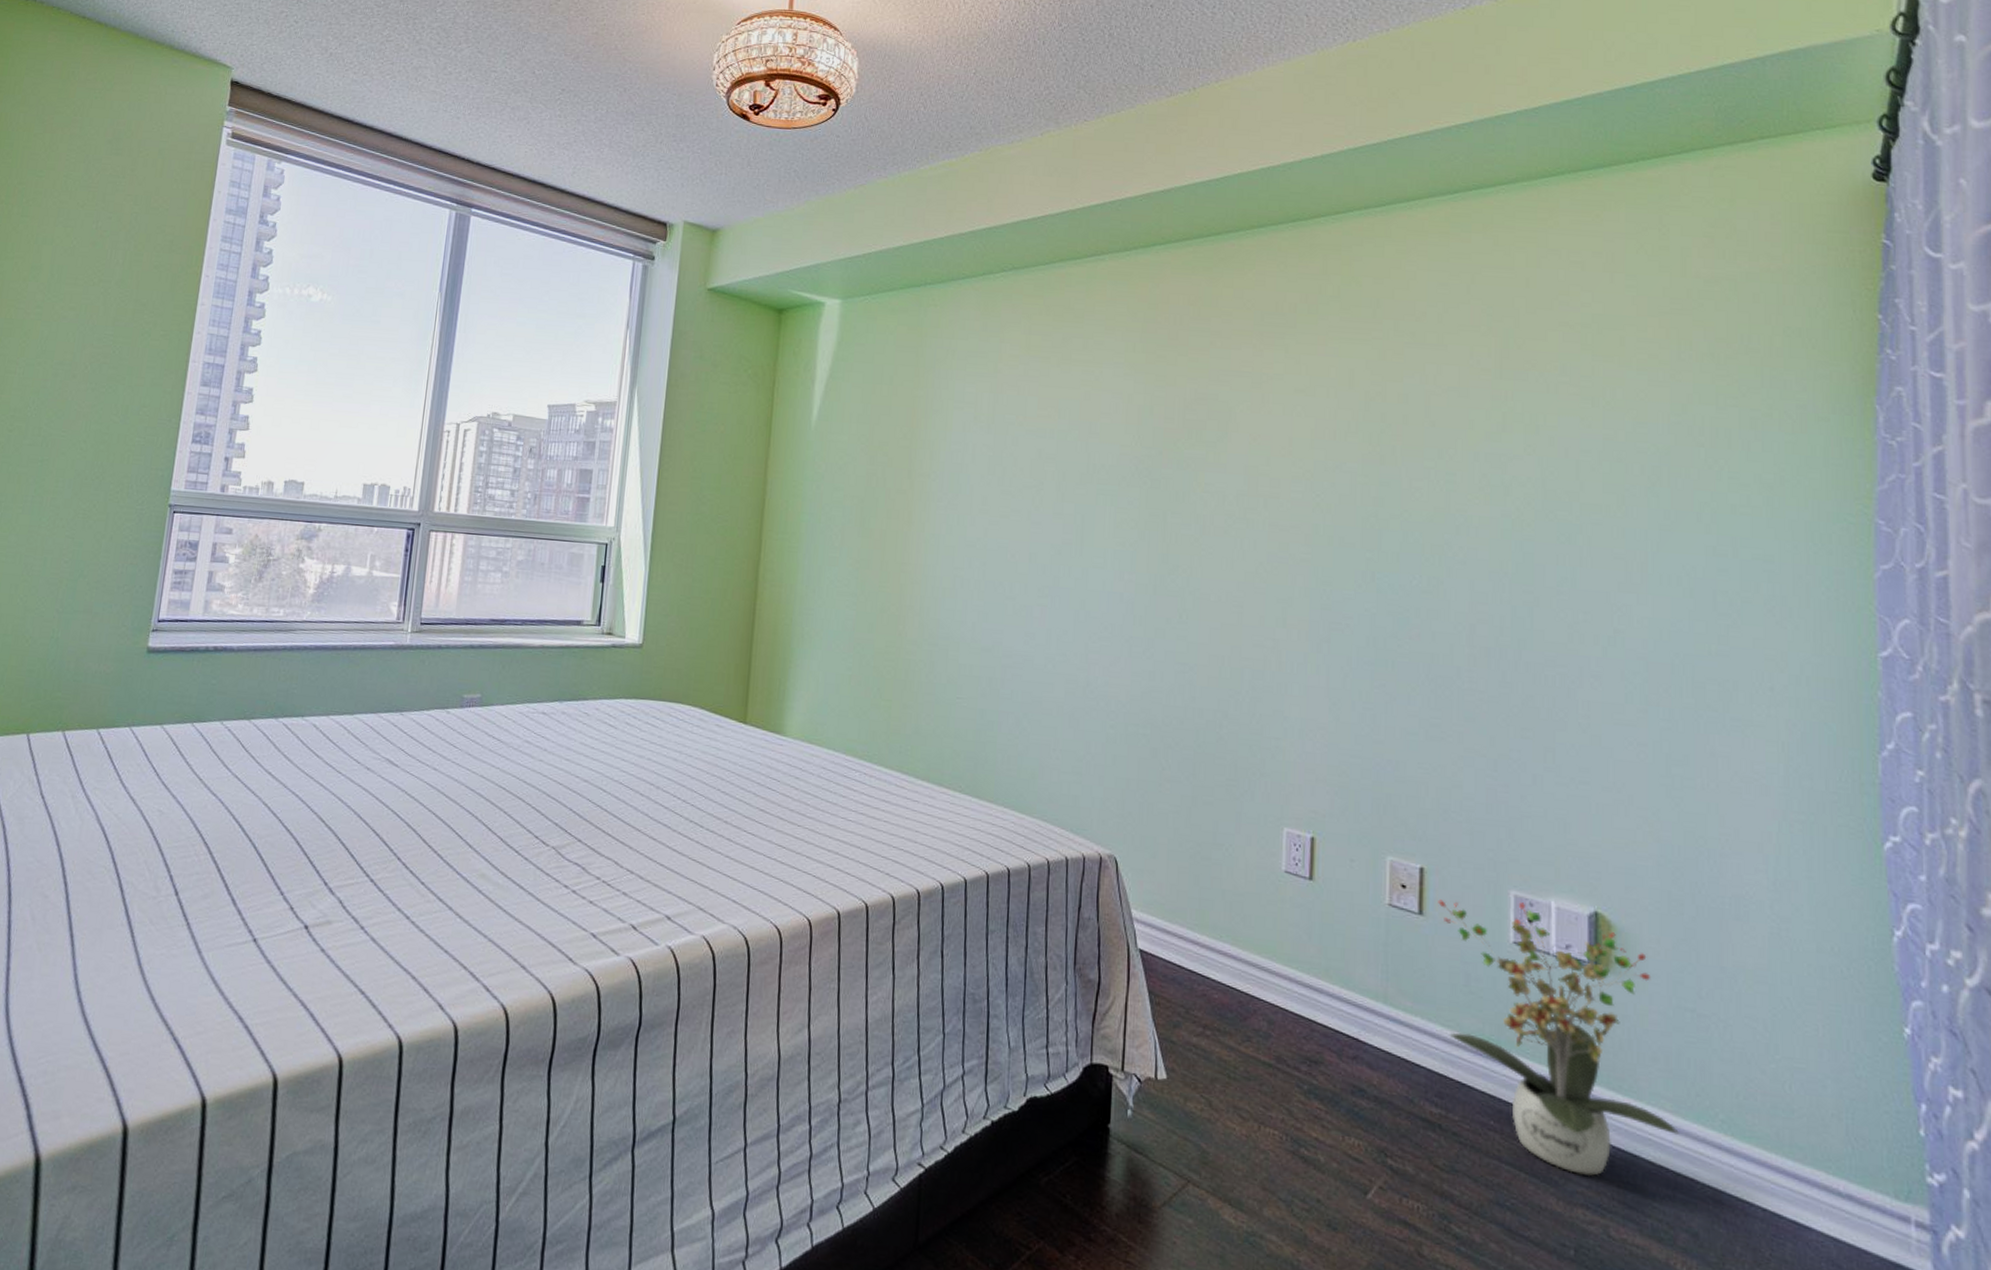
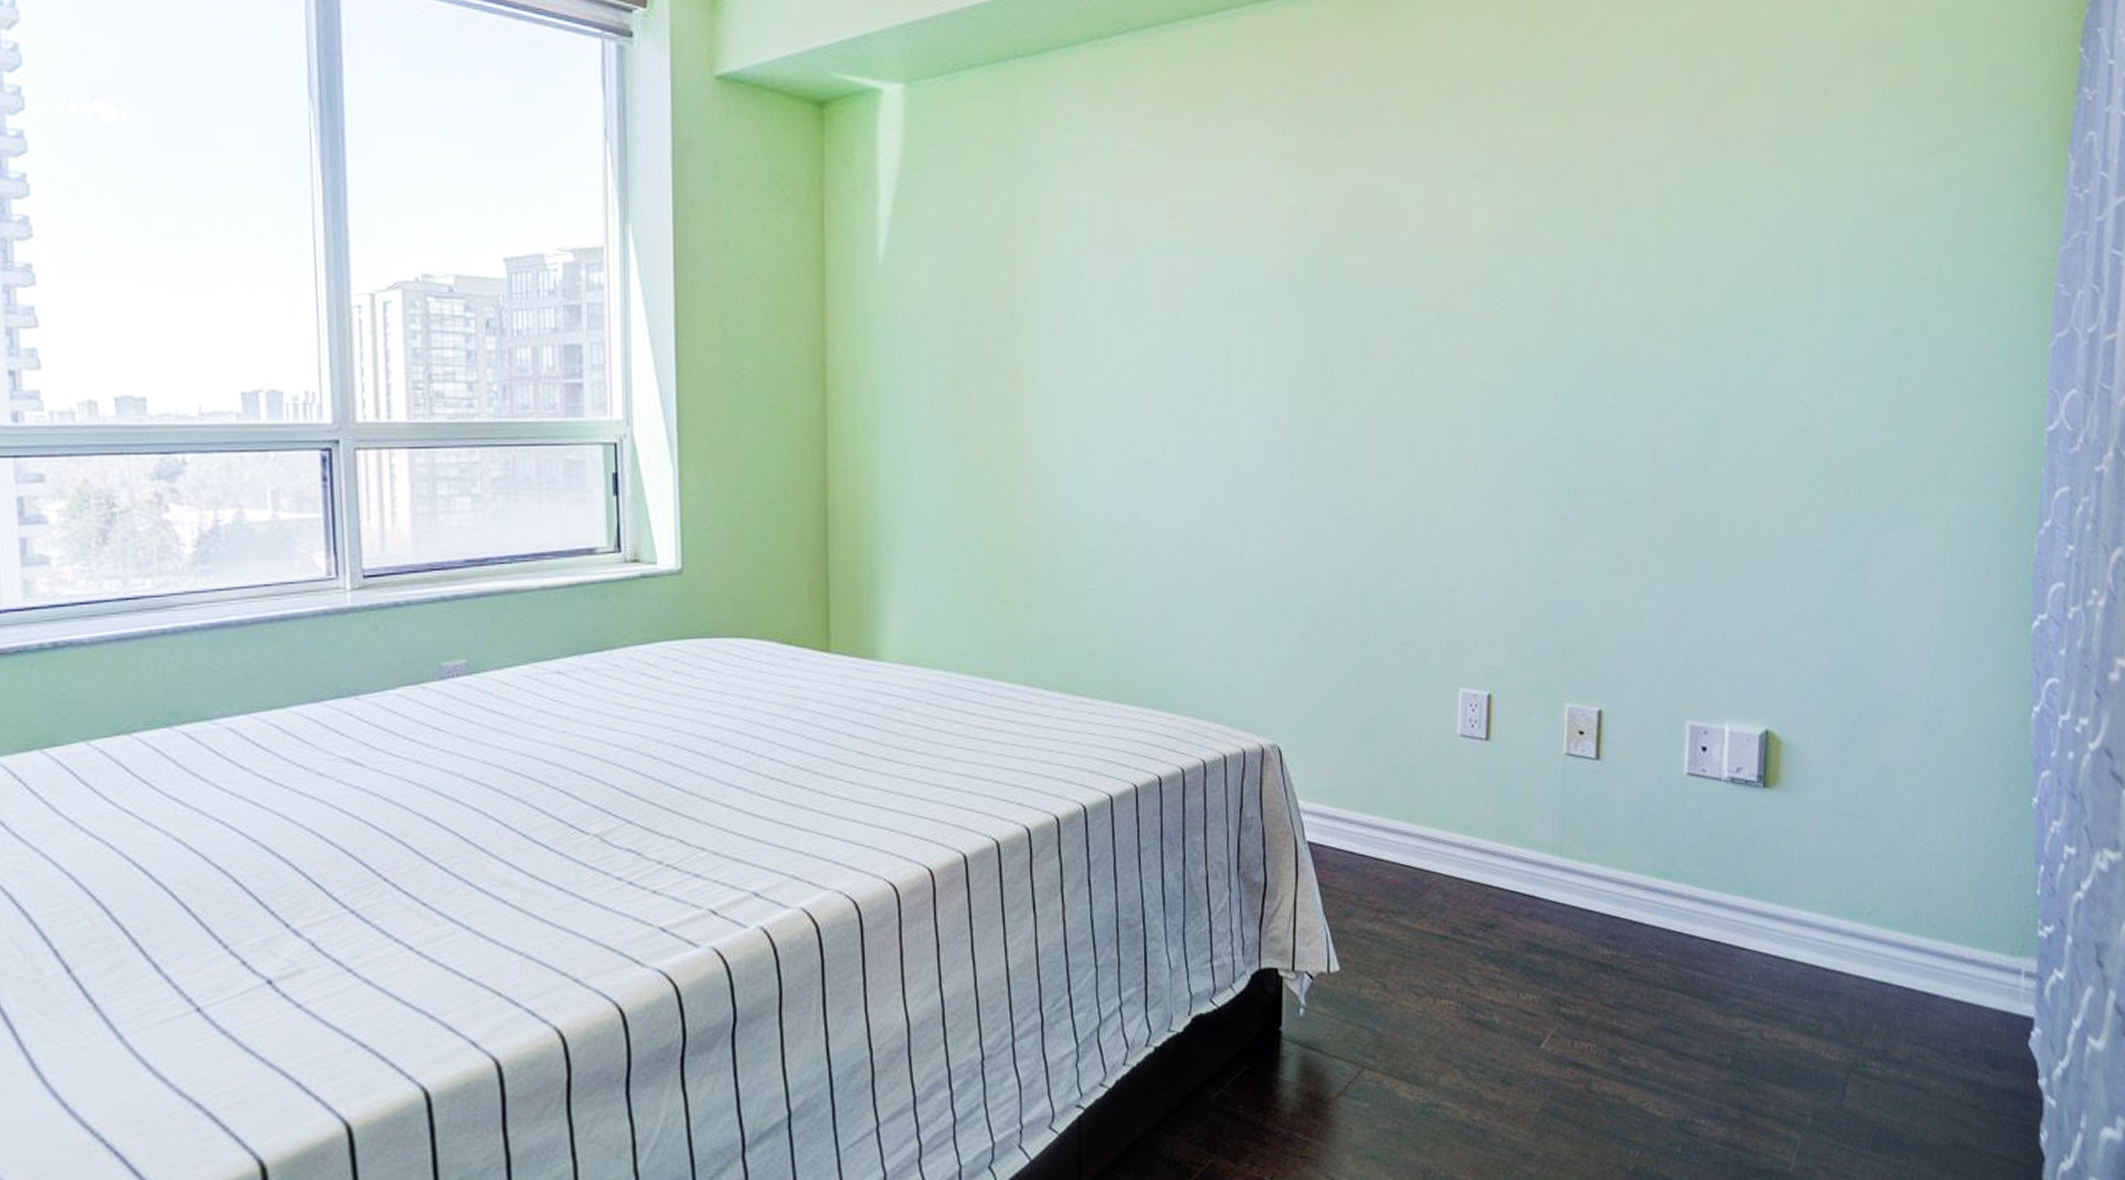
potted plant: present [1438,899,1679,1176] -> none [1615,732,1830,987]

